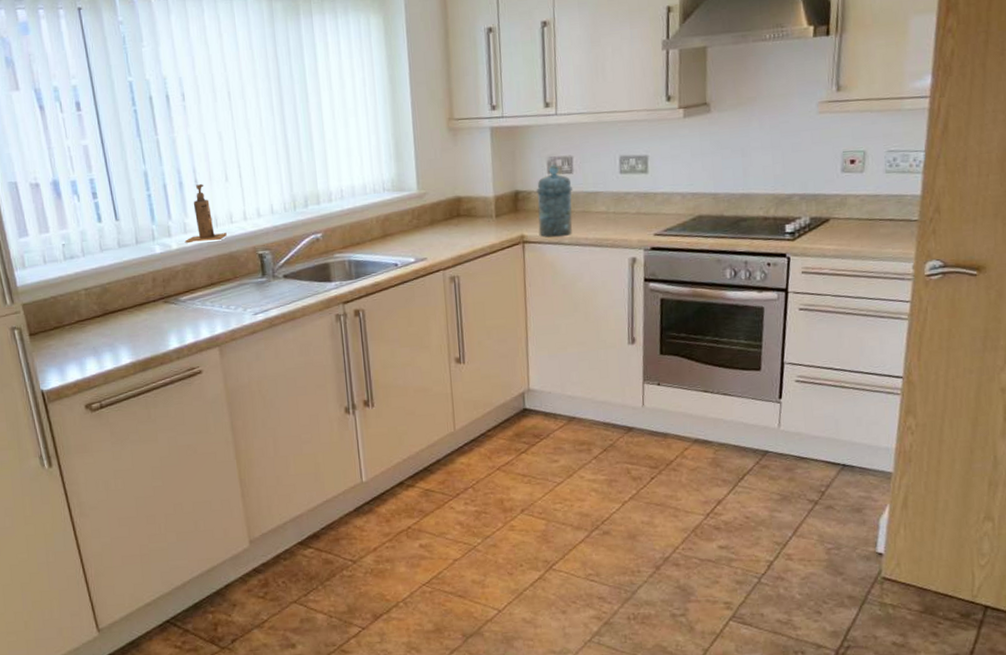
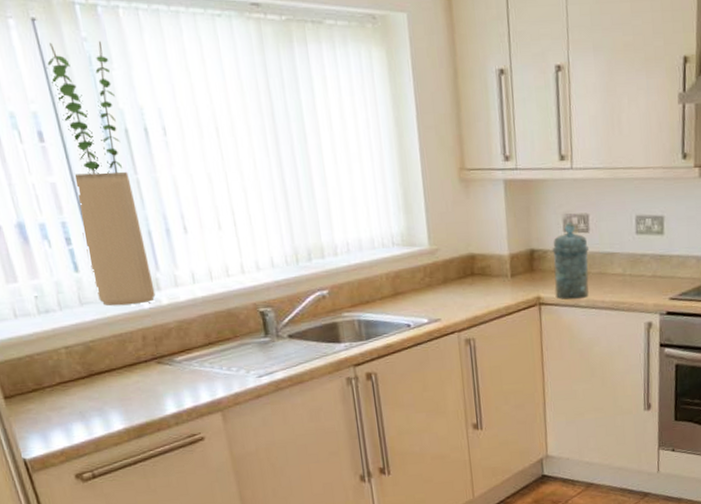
vase: none [87,24,167,252] -> present [46,41,156,307]
soap dispenser: present [184,184,227,243] -> none [176,232,224,298]

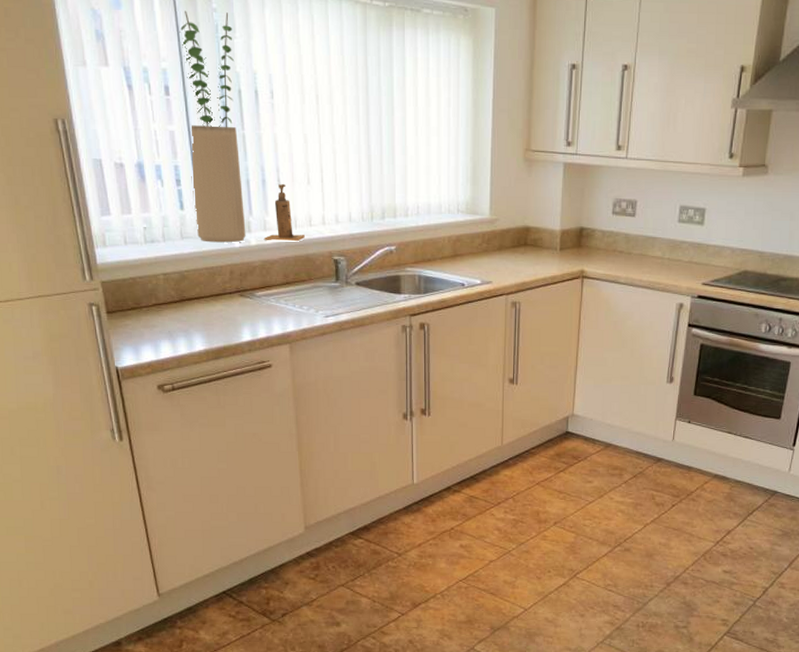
soap dispenser: none [176,232,224,298] -> present [263,184,305,242]
canister: present [552,222,590,300] -> none [598,206,634,277]

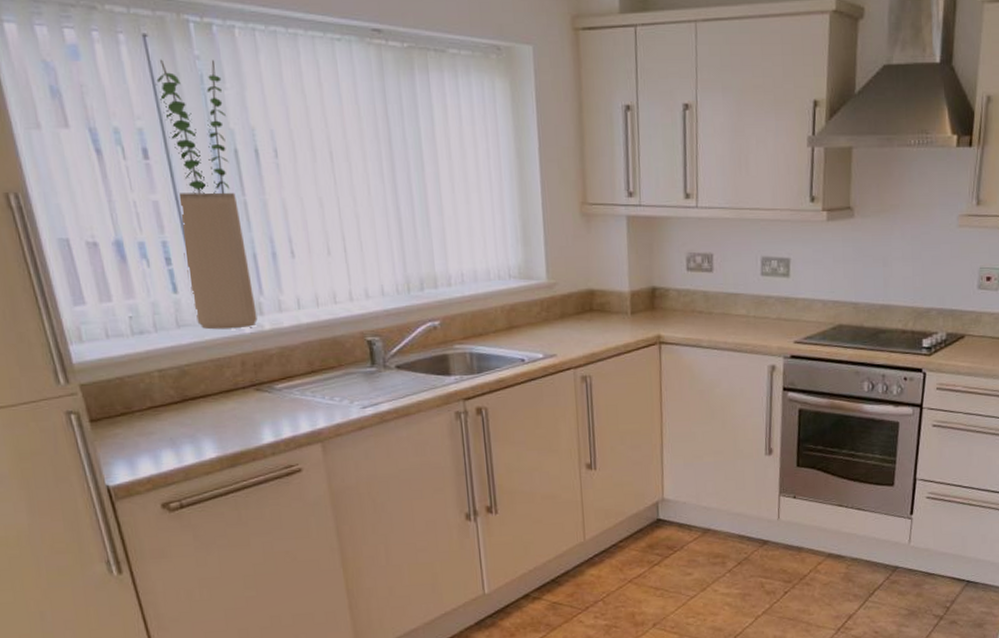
soap dispenser: present [263,184,305,242] -> none [279,257,330,323]

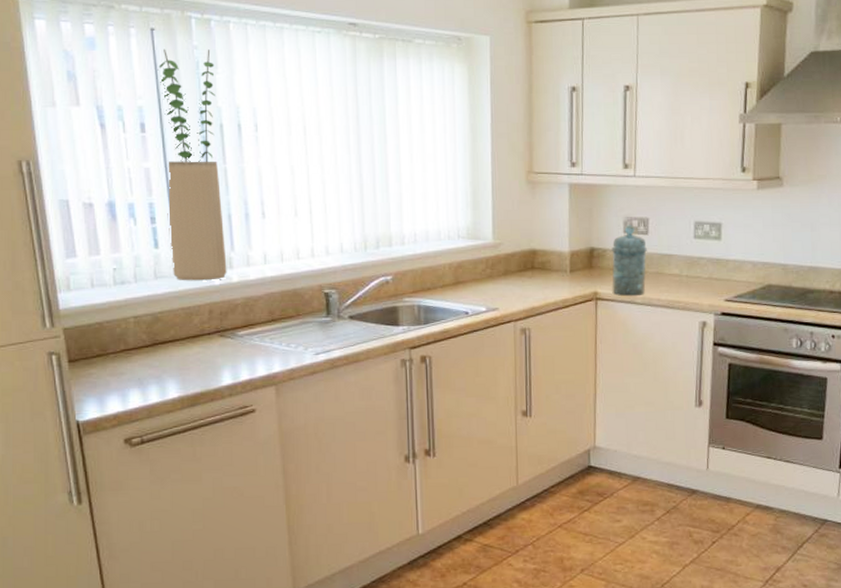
canister: none [674,260,713,340] -> present [611,224,648,297]

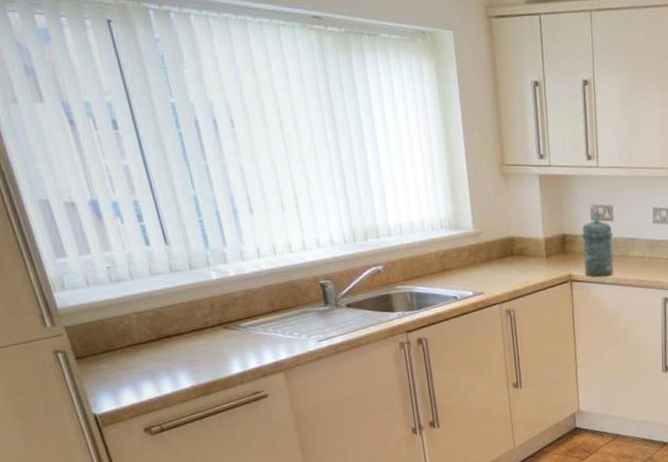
vase: present [157,49,227,281] -> none [121,42,223,277]

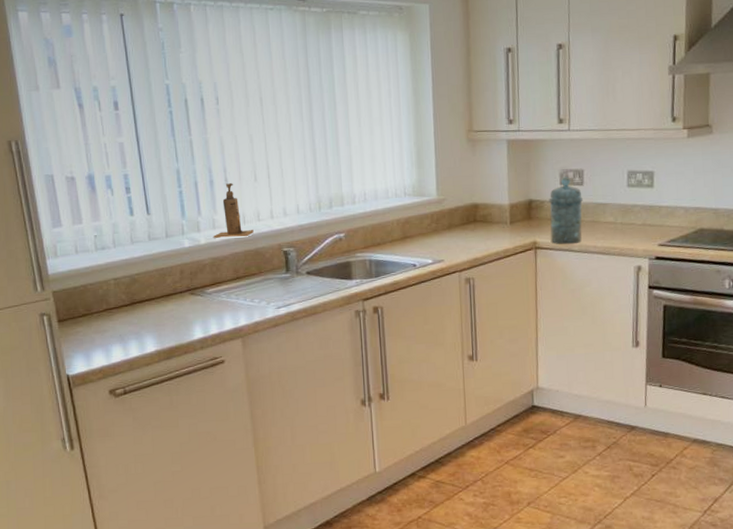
soap dispenser: none [242,213,287,270] -> present [213,183,254,238]

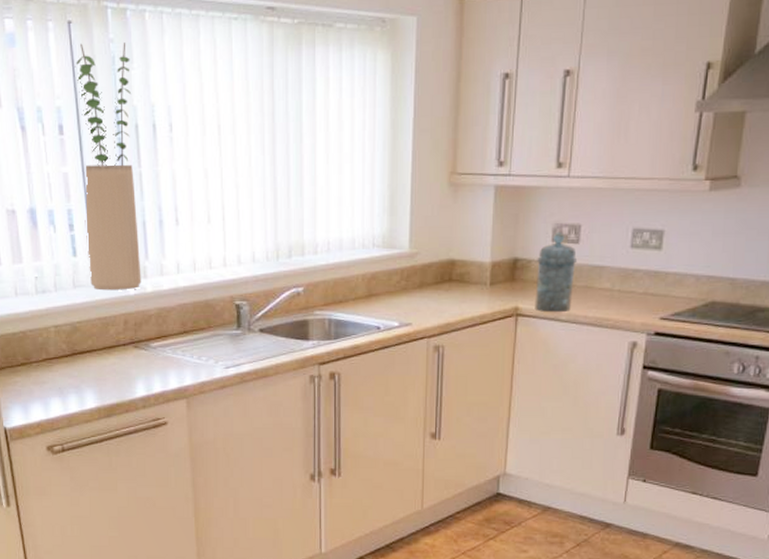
vase: none [127,31,195,245] -> present [75,42,141,291]
soap dispenser: present [213,183,254,238] -> none [160,224,204,287]

